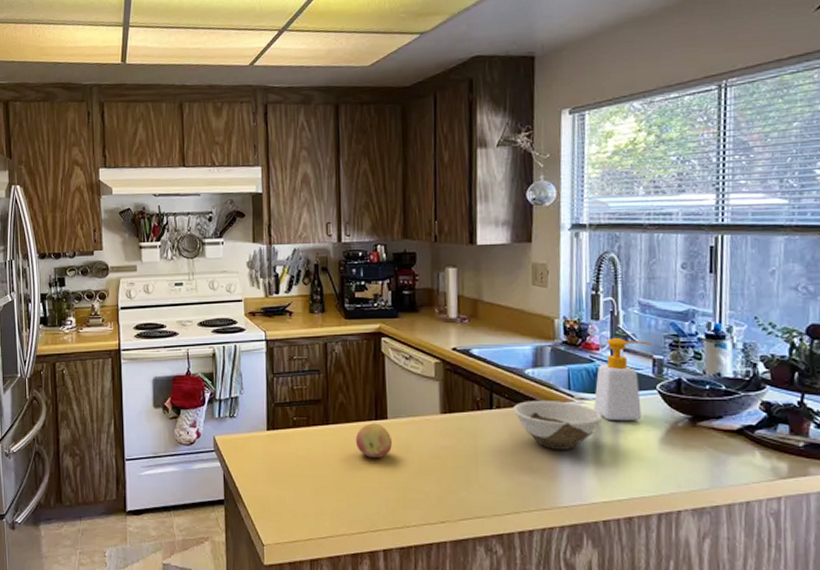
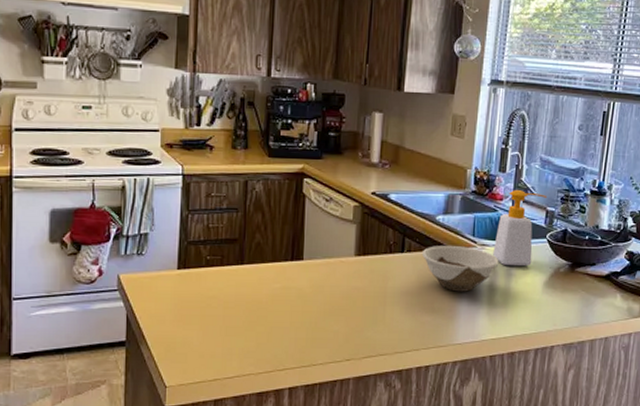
fruit: present [355,423,393,458] -> none [269,264,307,298]

